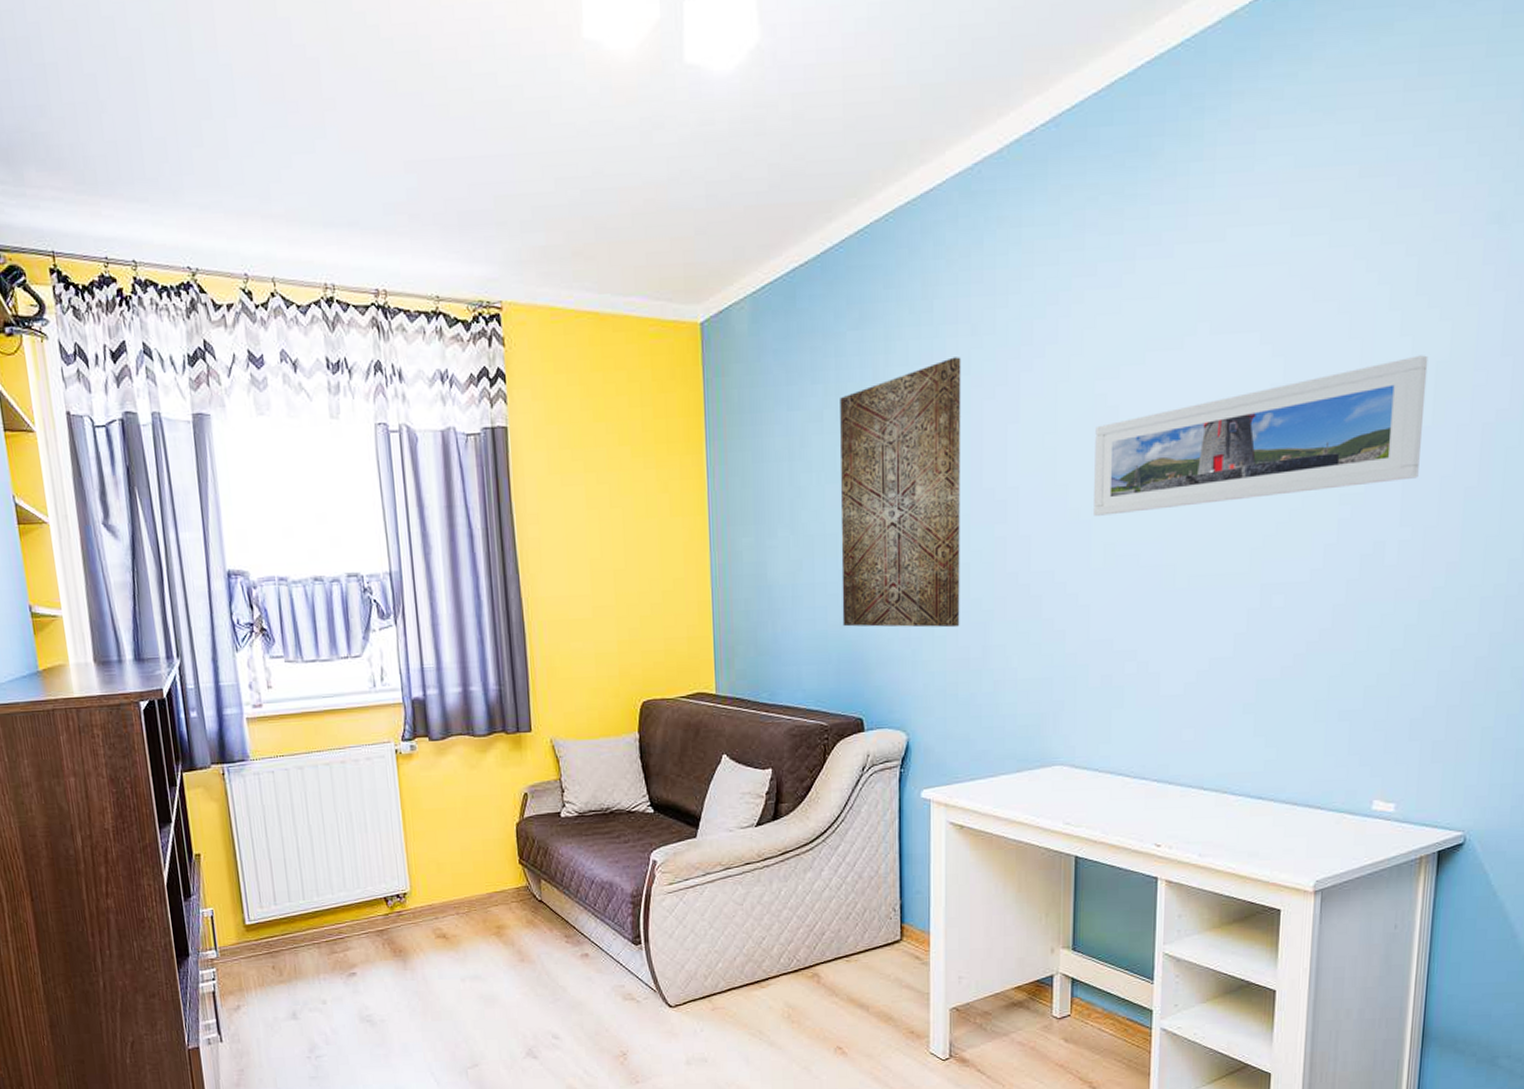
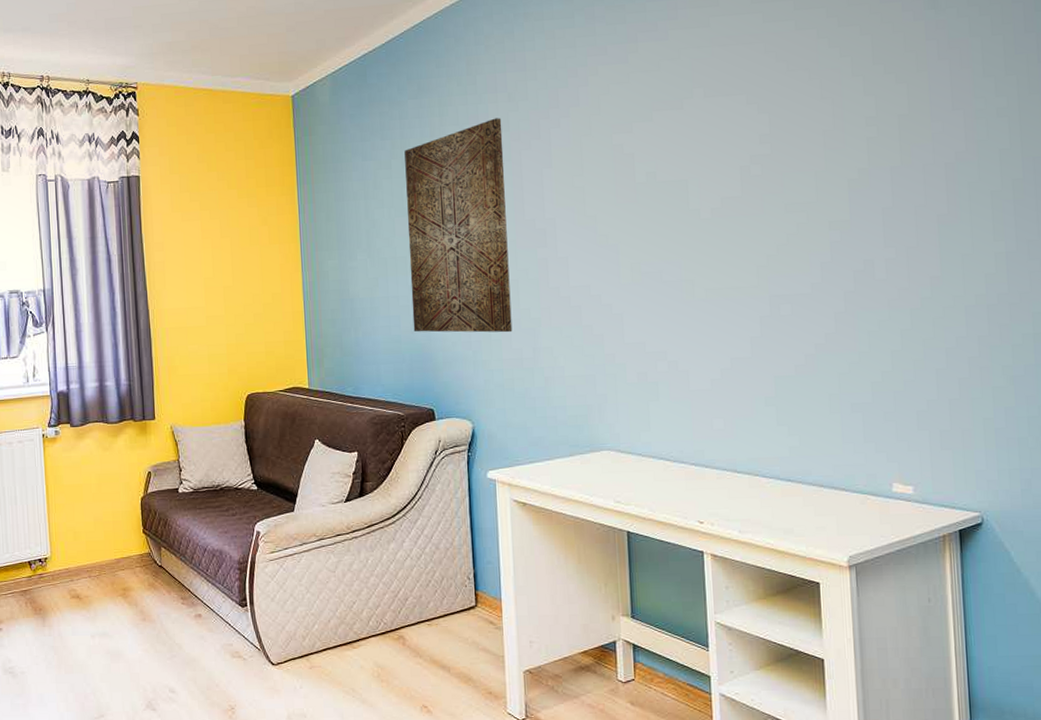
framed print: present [1094,355,1429,516] -> none [616,110,895,241]

